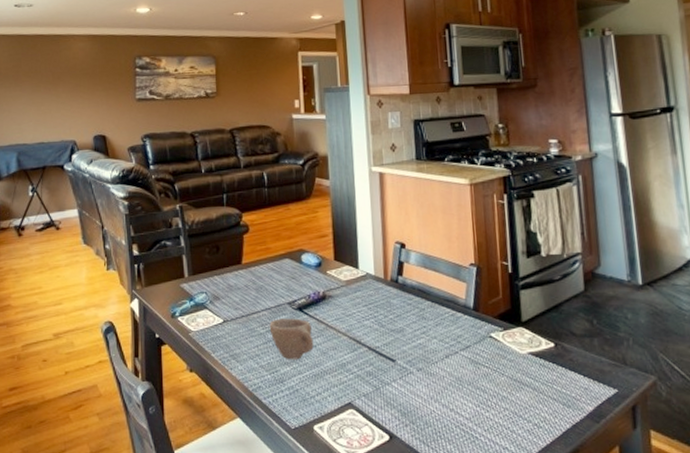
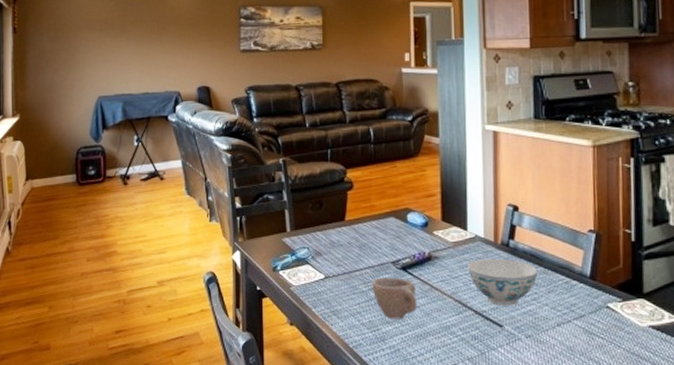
bowl: none [360,294,425,341] -> present [468,258,537,306]

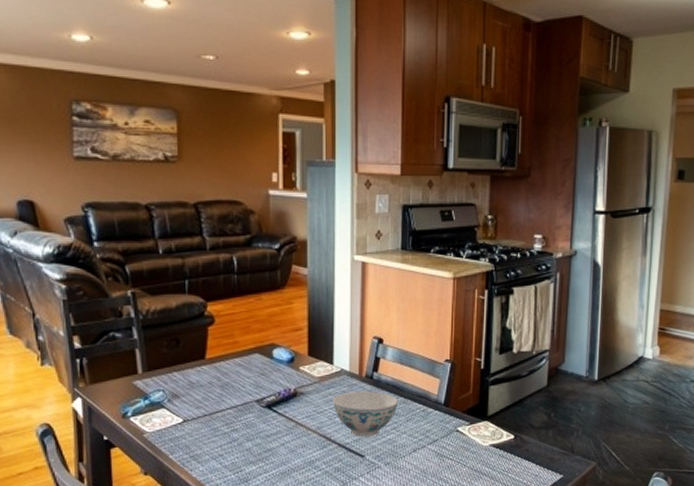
cup: present [372,277,417,320] -> none [234,416,282,459]

